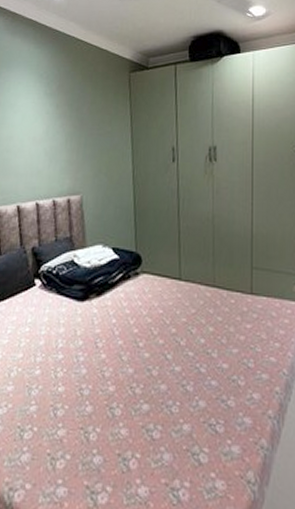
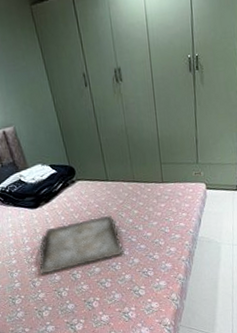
serving tray: none [67,326,186,401] -> present [39,214,123,275]

